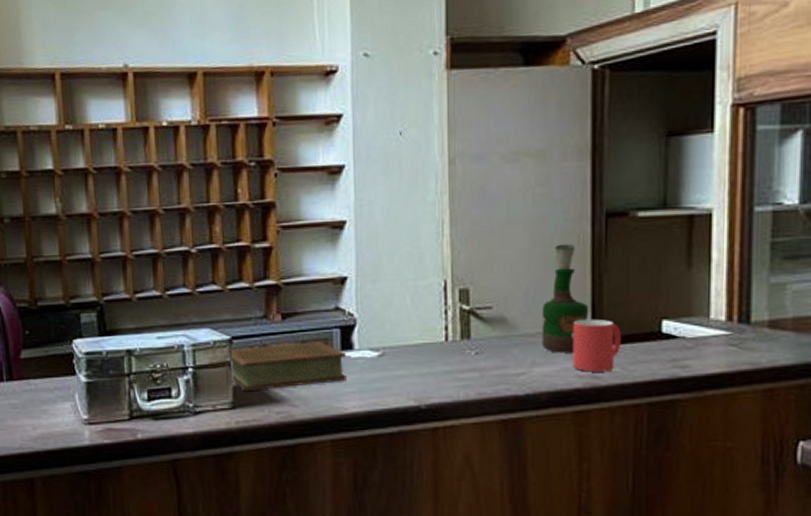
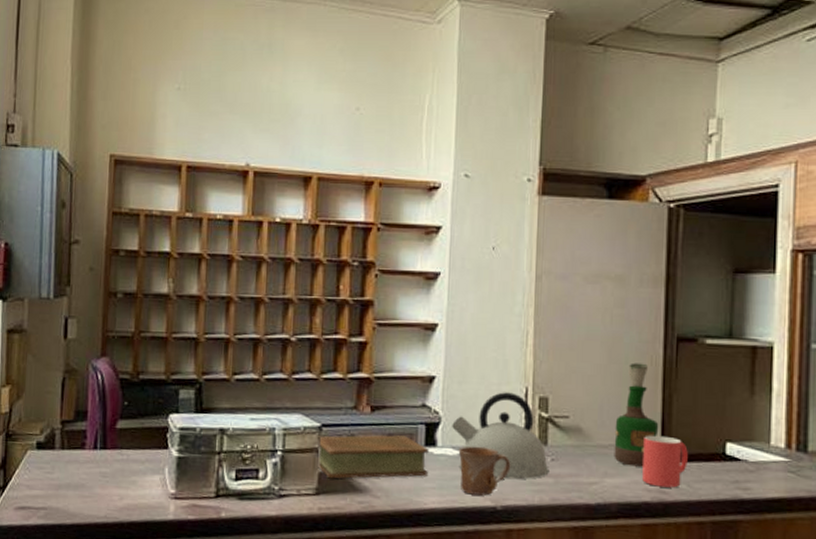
kettle: none [367,287,474,377] -> present [451,392,549,480]
mug: none [376,346,433,396] -> present [458,446,511,496]

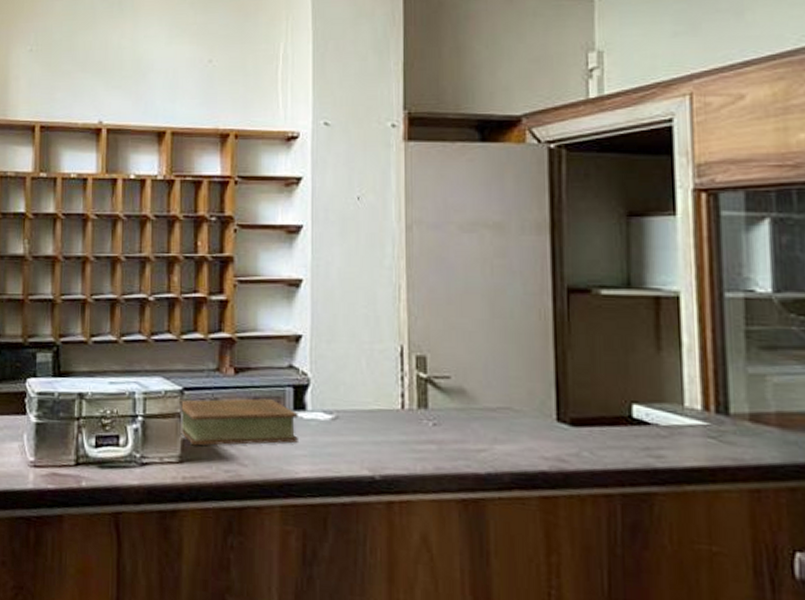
kettle: present [451,392,549,480] -> none [321,351,432,447]
mug: present [458,446,511,496] -> none [330,410,389,464]
grog bottle: present [614,362,659,467] -> none [502,317,553,432]
mug: present [642,435,688,488] -> none [536,396,589,456]

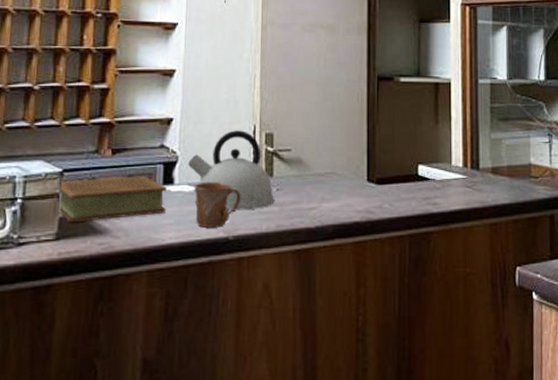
kettle: none [321,351,432,447] -> present [187,130,275,210]
mug: none [330,410,389,464] -> present [194,182,241,228]

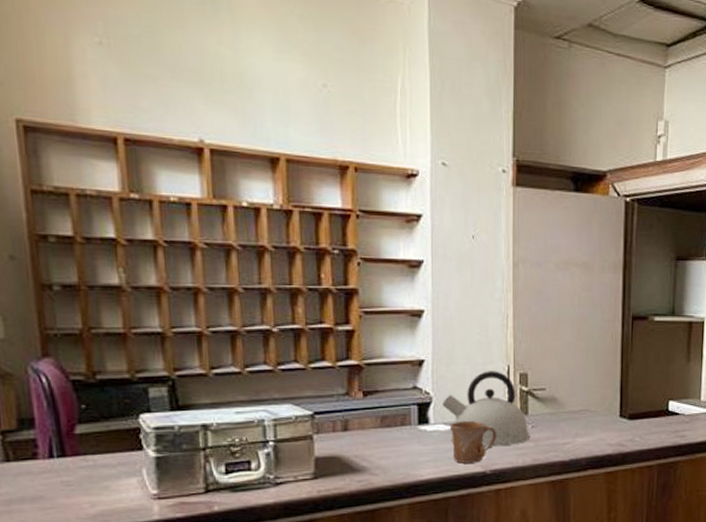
book: present [57,176,167,223] -> none [312,417,423,463]

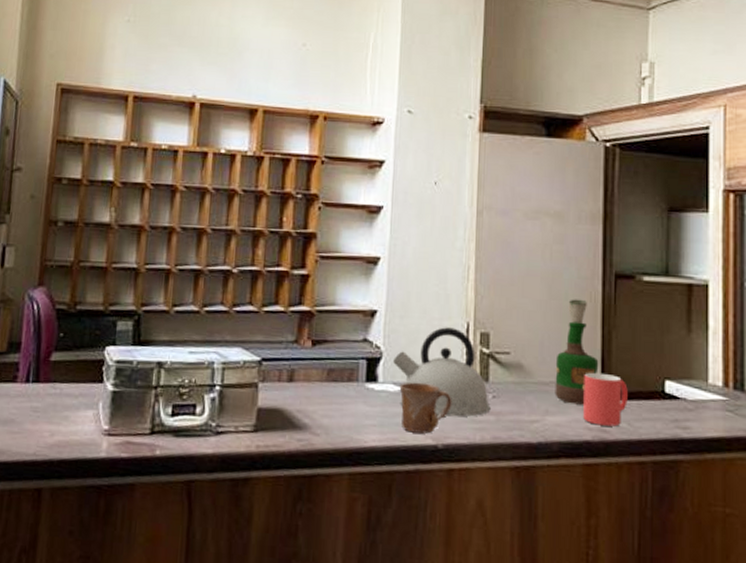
grog bottle: none [583,339,618,427] -> present [555,299,599,405]
mug: none [606,399,641,441] -> present [583,372,628,427]

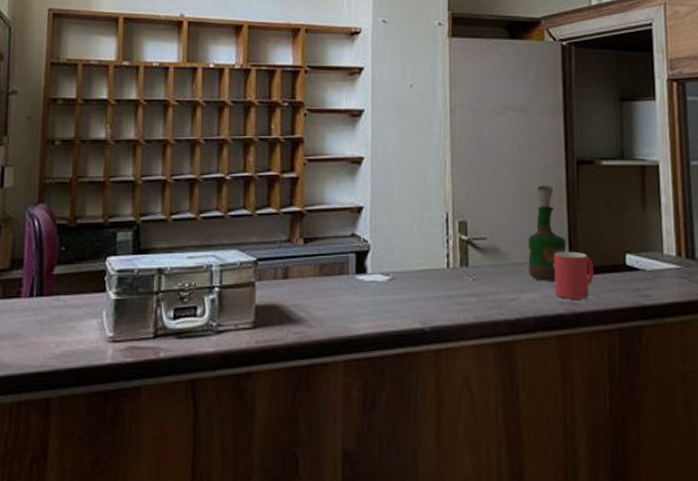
kettle: present [392,327,491,417] -> none [379,218,472,301]
mug: present [399,382,452,434] -> none [387,271,436,318]

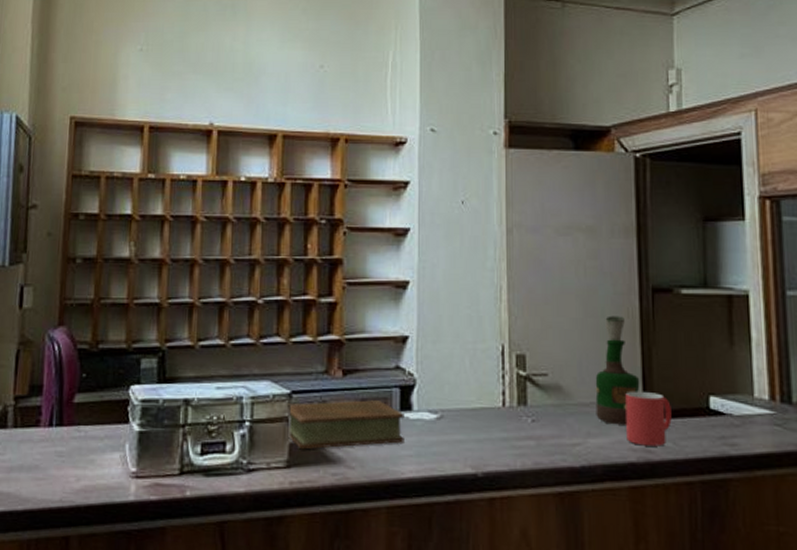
book: none [253,265,360,312] -> present [287,400,404,450]

